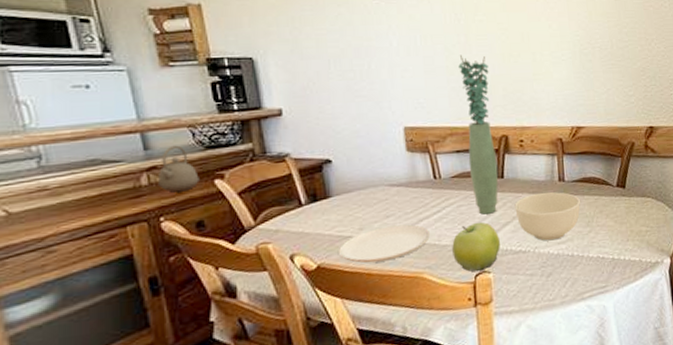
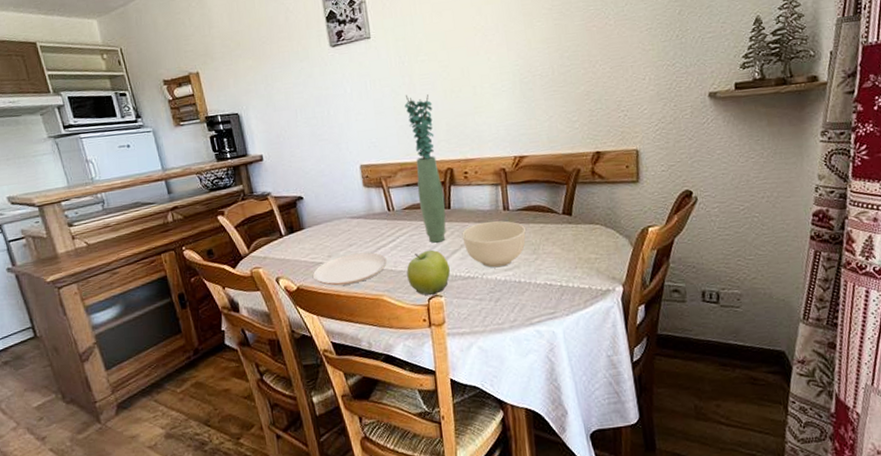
teapot: present [158,145,199,192] -> none [179,189,207,227]

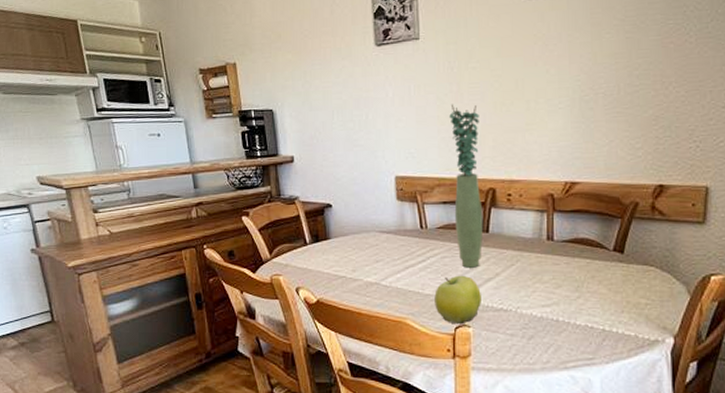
plate: present [313,252,388,286] -> none [335,270,415,303]
bowl: present [462,220,526,268] -> none [498,250,570,302]

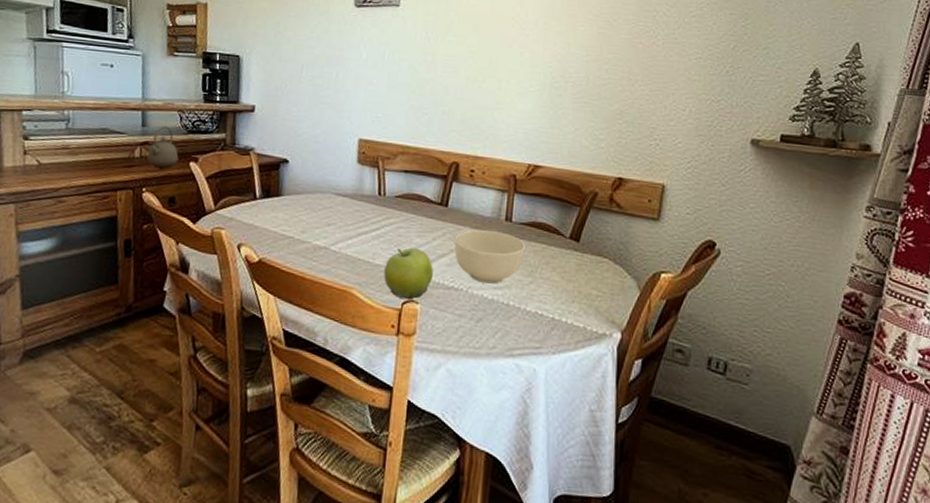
teapot: none [203,185,231,225] -> present [147,125,179,168]
vase: present [449,104,484,268] -> none [414,73,451,242]
bowl: none [498,250,570,302] -> present [454,229,525,284]

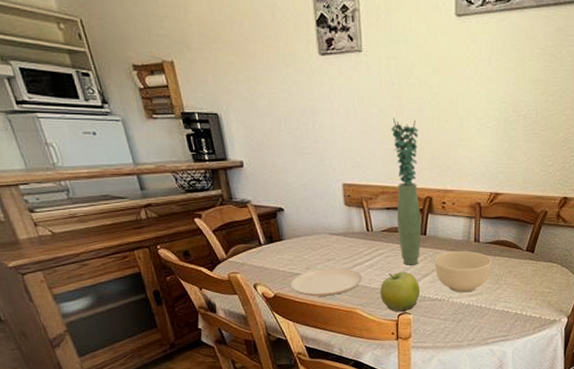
teapot: present [147,125,179,168] -> none [153,187,183,226]
plate: none [280,234,366,269] -> present [291,268,363,297]
vase: none [414,73,451,242] -> present [391,118,422,265]

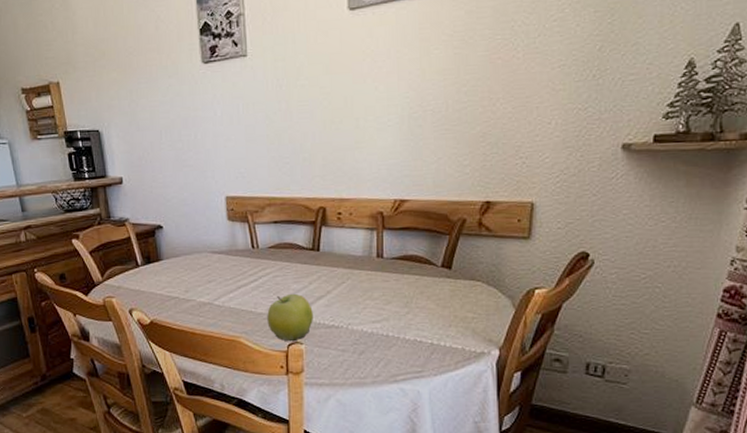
plate: present [291,268,363,297] -> none [168,290,248,323]
vase: present [391,118,422,265] -> none [279,122,314,286]
bowl: present [434,250,492,293] -> none [329,268,399,318]

